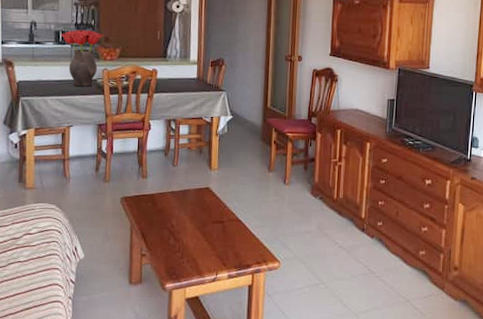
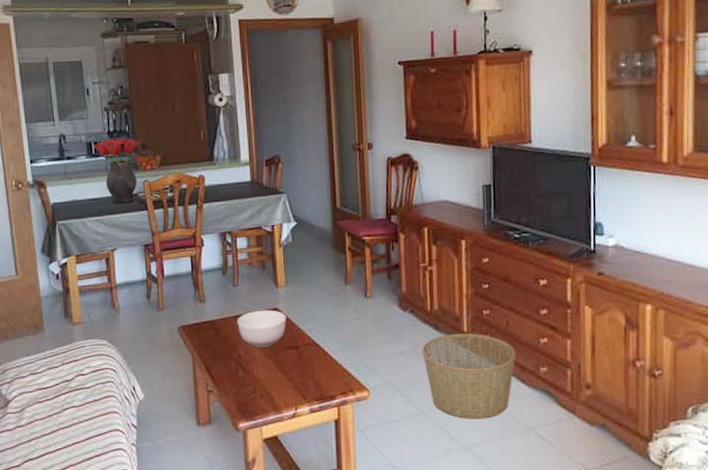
bowl: none [173,188,216,220] -> present [237,310,287,348]
basket: none [326,219,402,291] -> present [422,334,516,419]

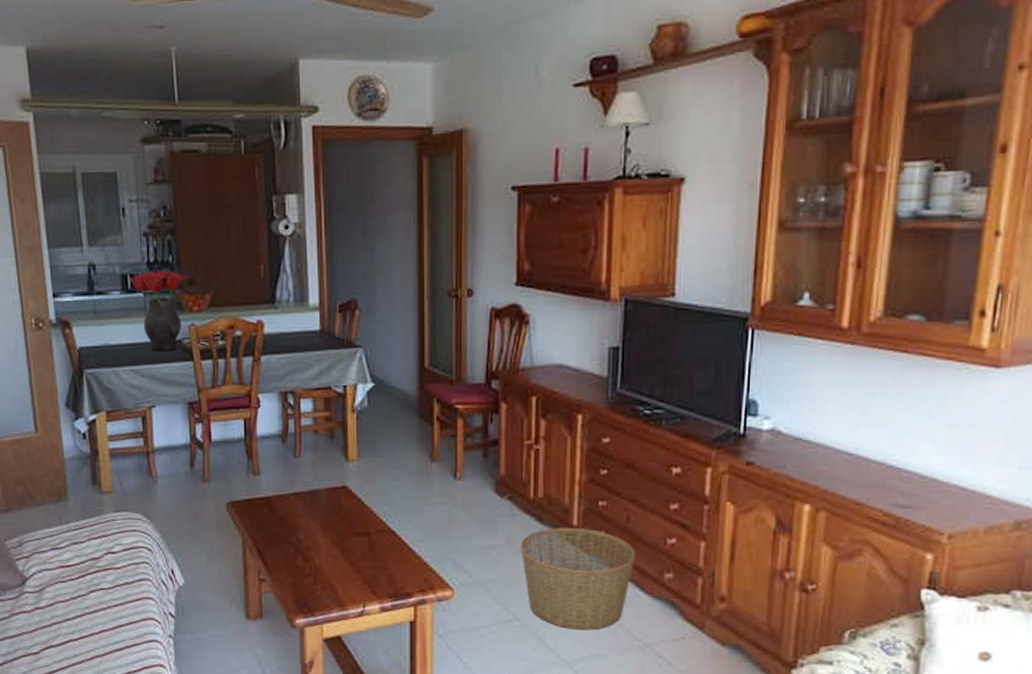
bowl: present [237,310,287,348] -> none [297,487,357,532]

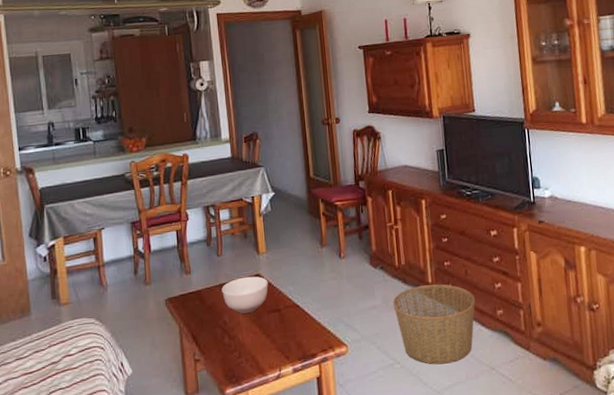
bouquet: present [129,270,186,351] -> none [81,122,127,185]
bowl: none [297,487,357,532] -> present [221,276,268,314]

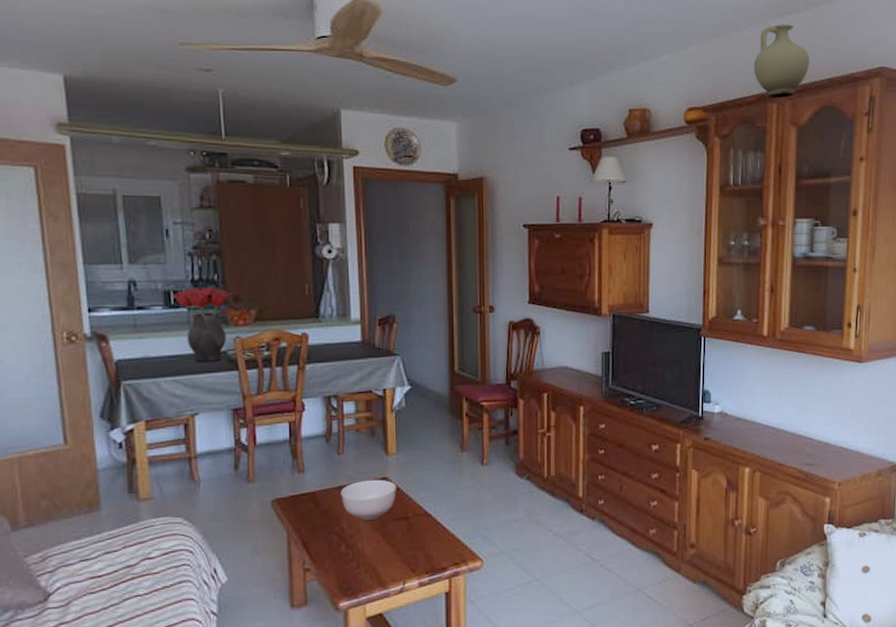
bouquet: none [81,122,127,185] -> present [172,287,232,362]
basket: present [393,284,476,365] -> none [538,499,628,584]

